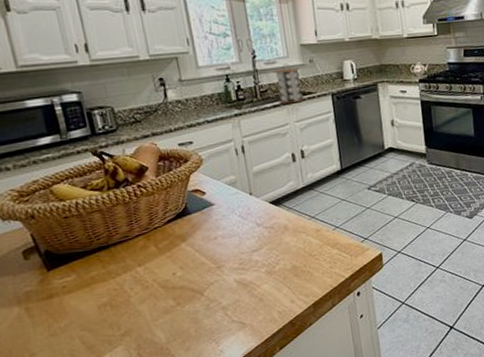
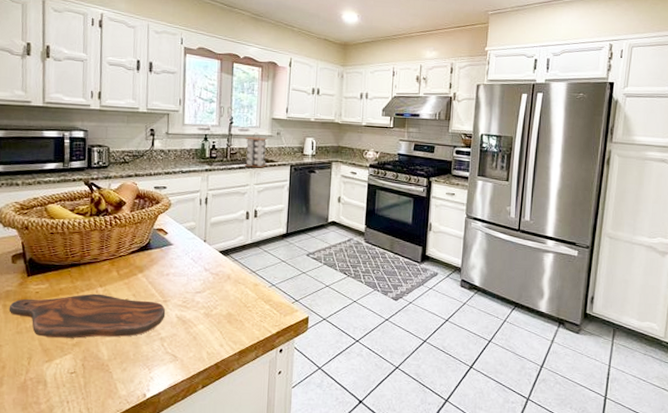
cutting board: none [33,270,223,334] -> present [9,293,166,338]

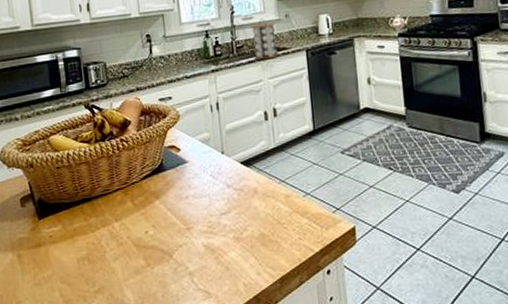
cutting board: present [9,293,166,338] -> none [23,229,191,287]

